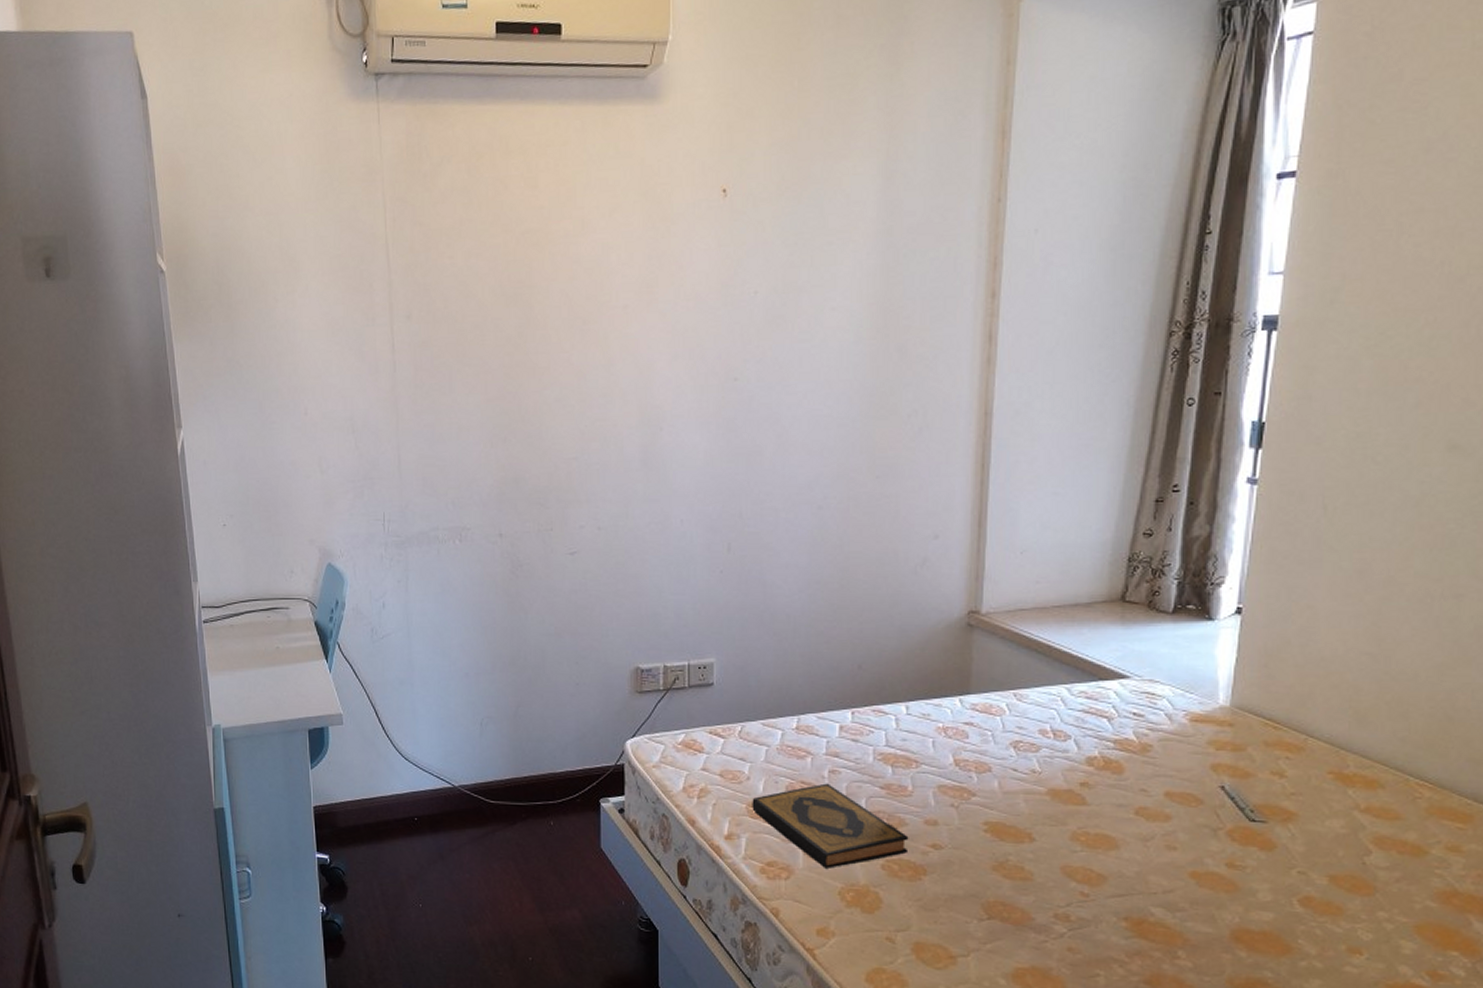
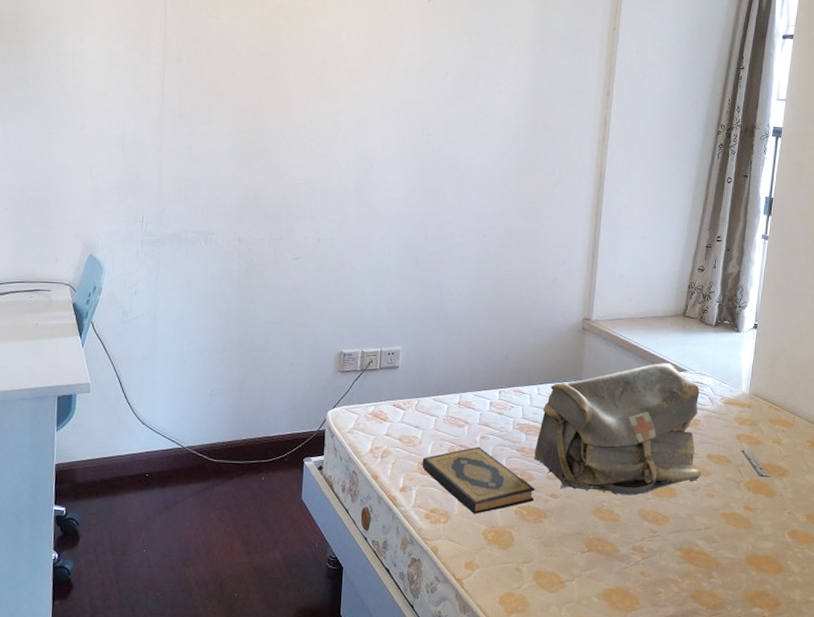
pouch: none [904,666,1156,848] -> present [533,362,701,496]

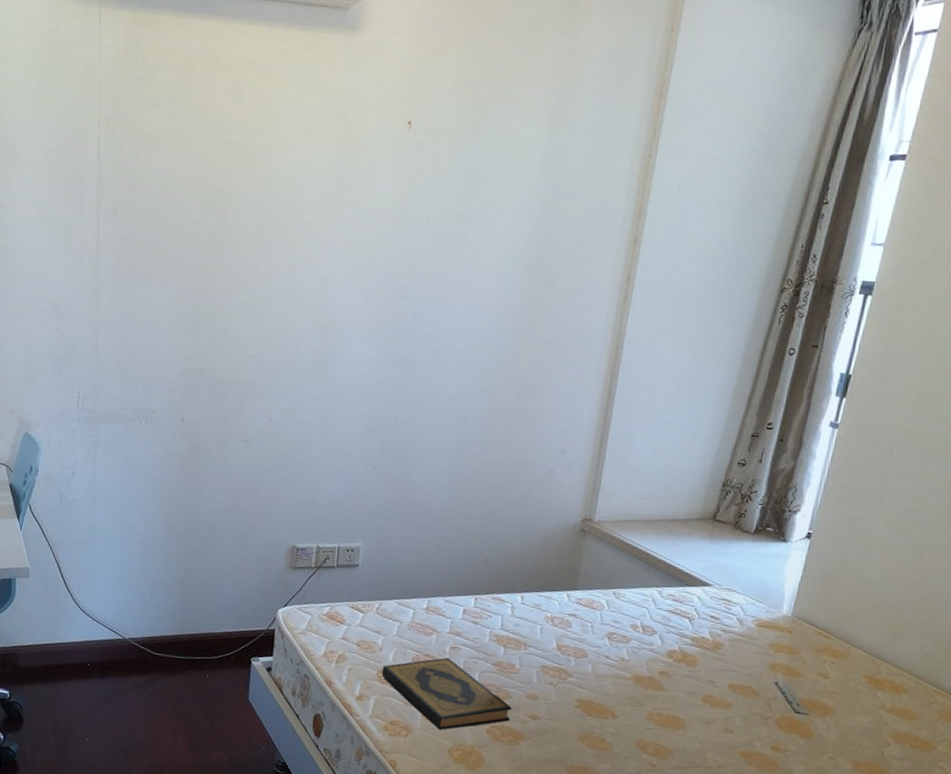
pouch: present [533,362,701,496] -> none [512,574,727,724]

